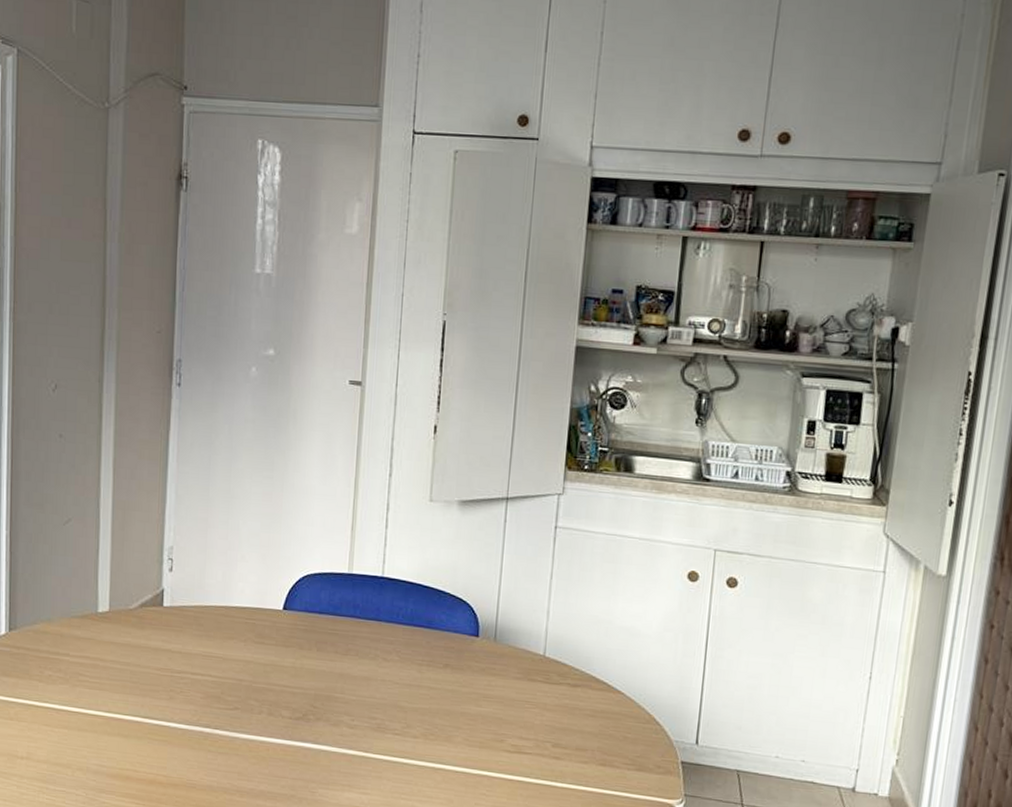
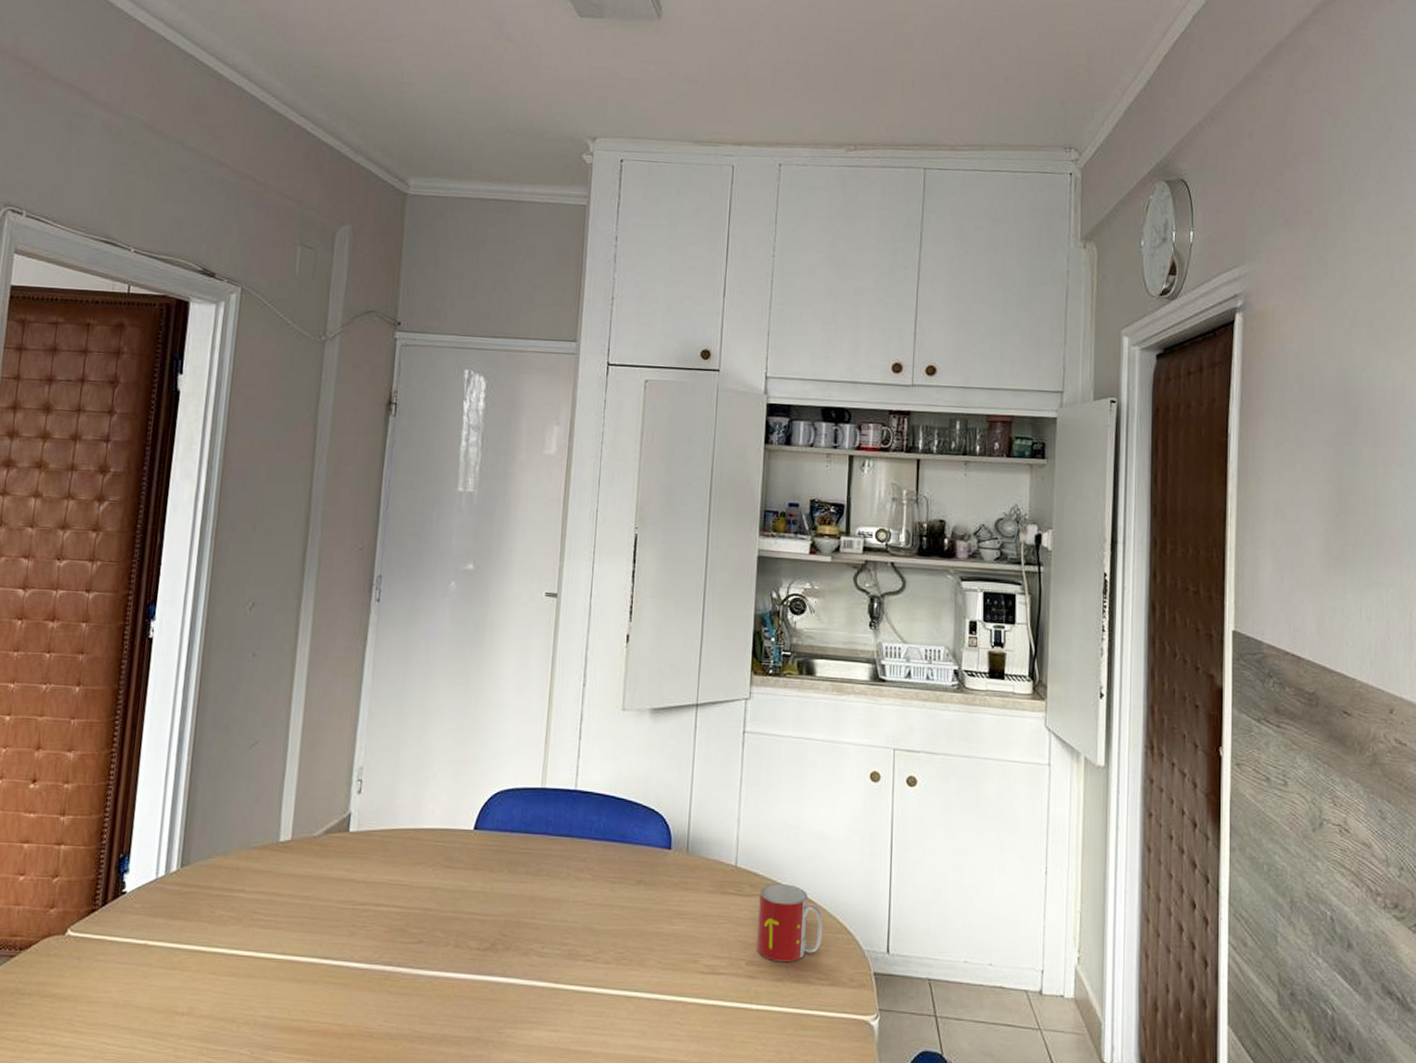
mug: none [563,674,632,747] -> present [757,884,823,963]

